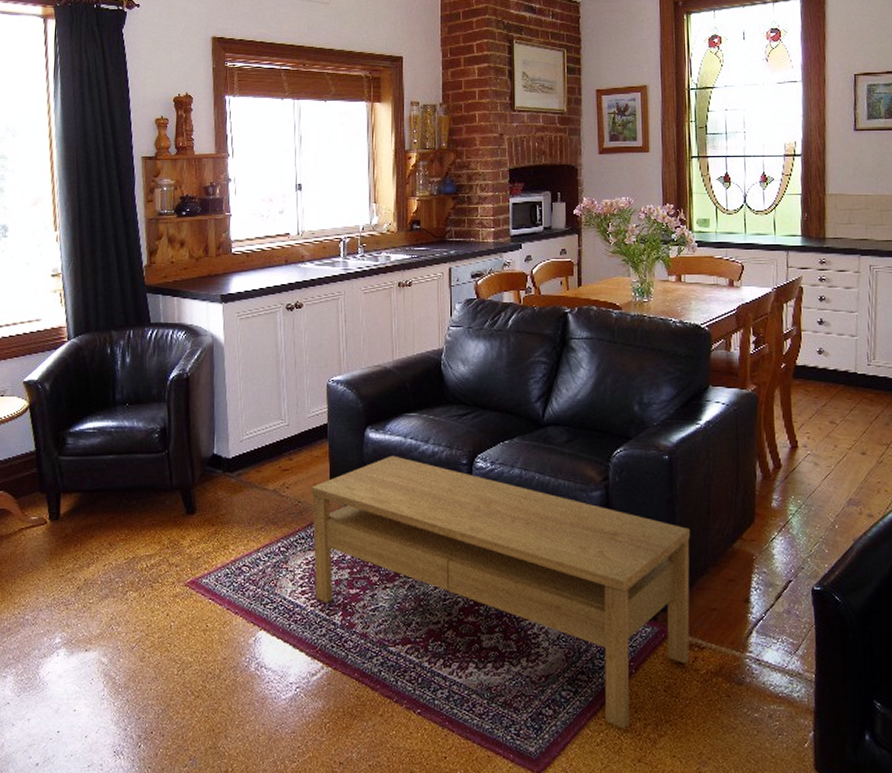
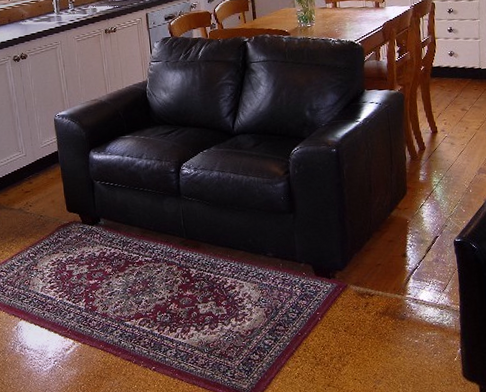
coffee table: present [311,455,691,729] -> none [49,171,363,363]

